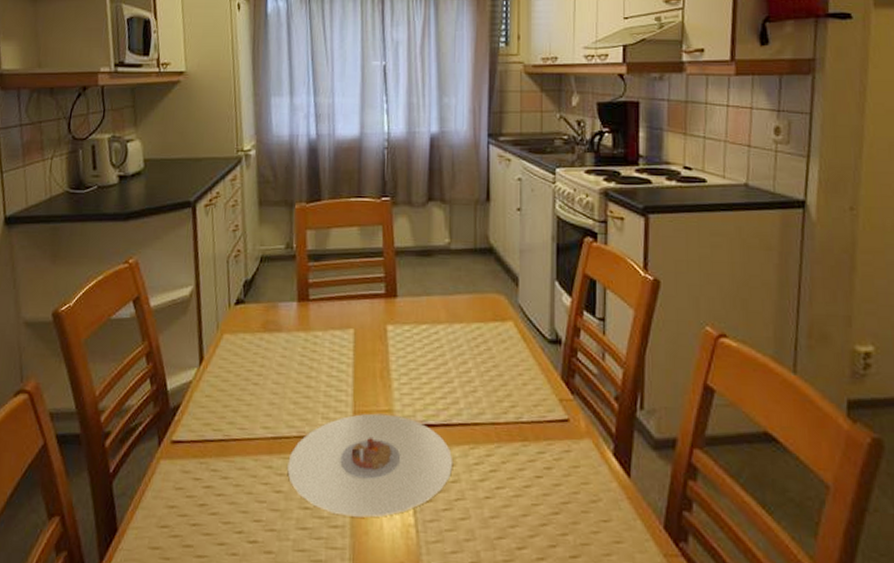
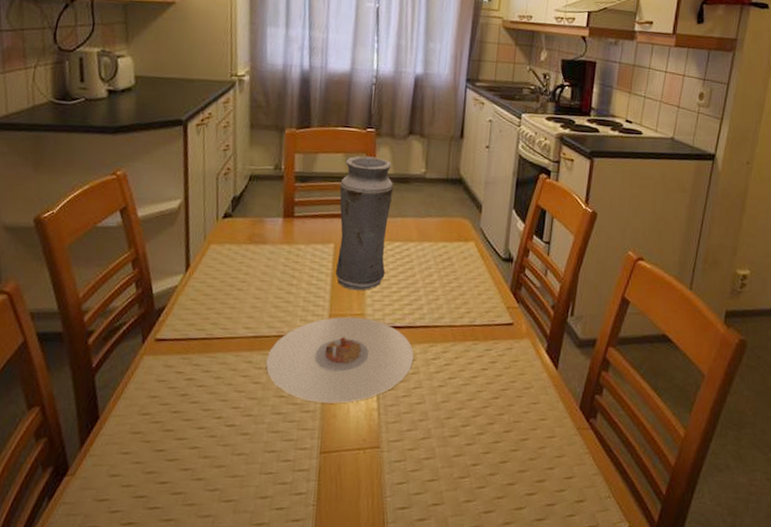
vase: none [356,228,416,383] -> present [335,156,394,291]

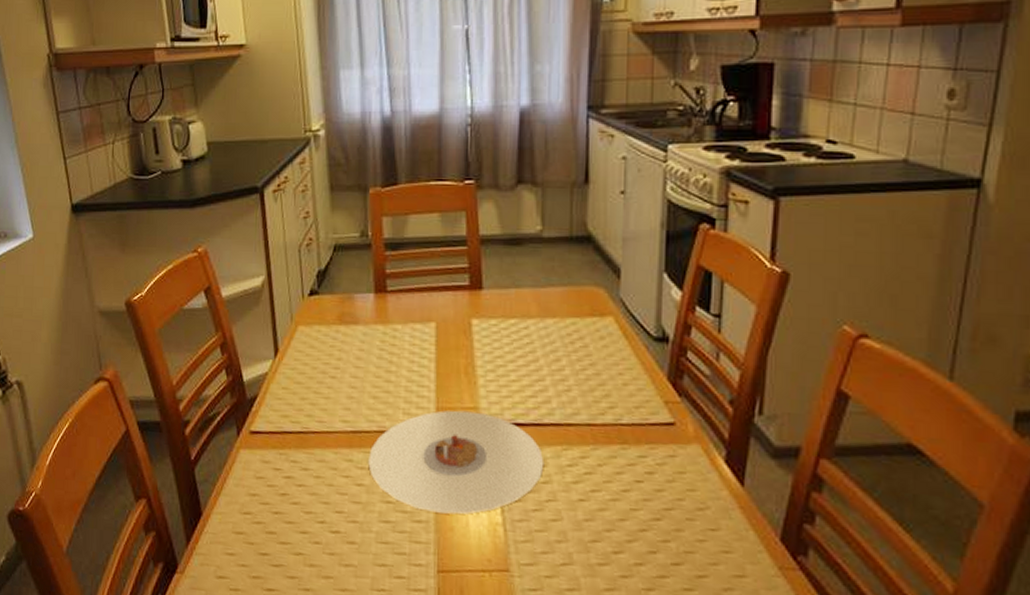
vase: present [335,156,394,291] -> none [437,214,503,380]

